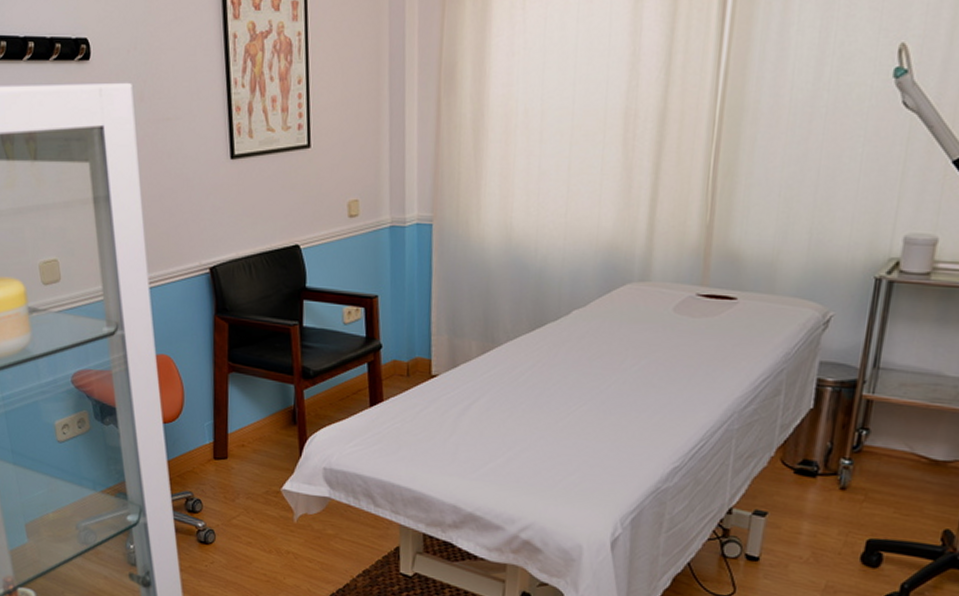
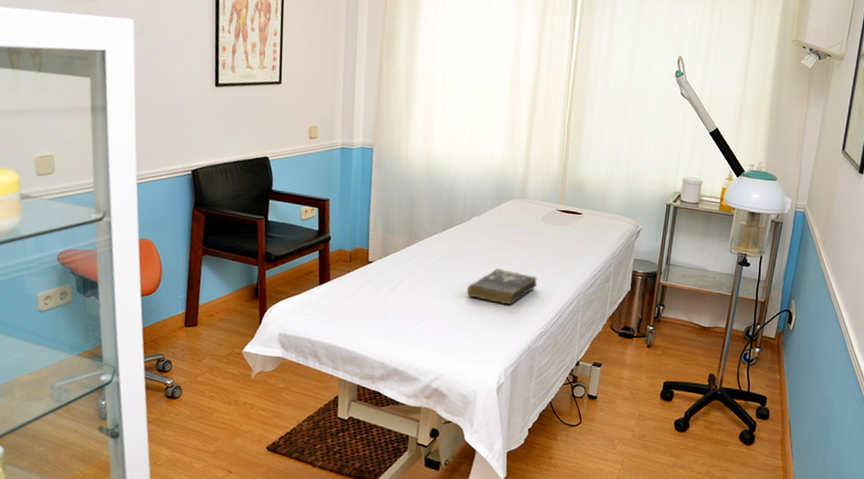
book: none [565,378,669,431] -> present [466,267,538,306]

